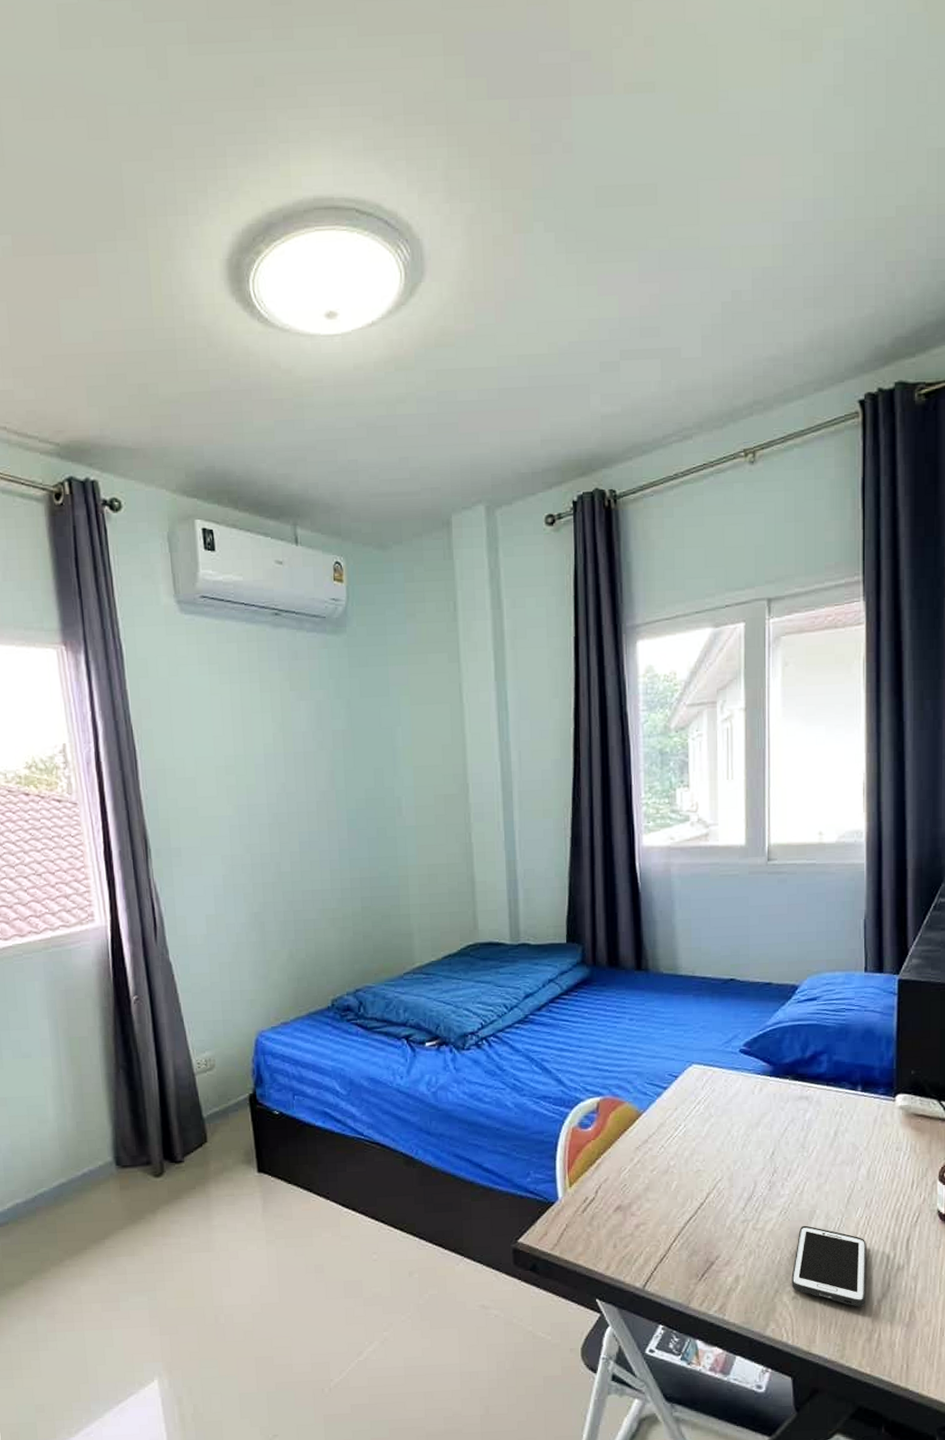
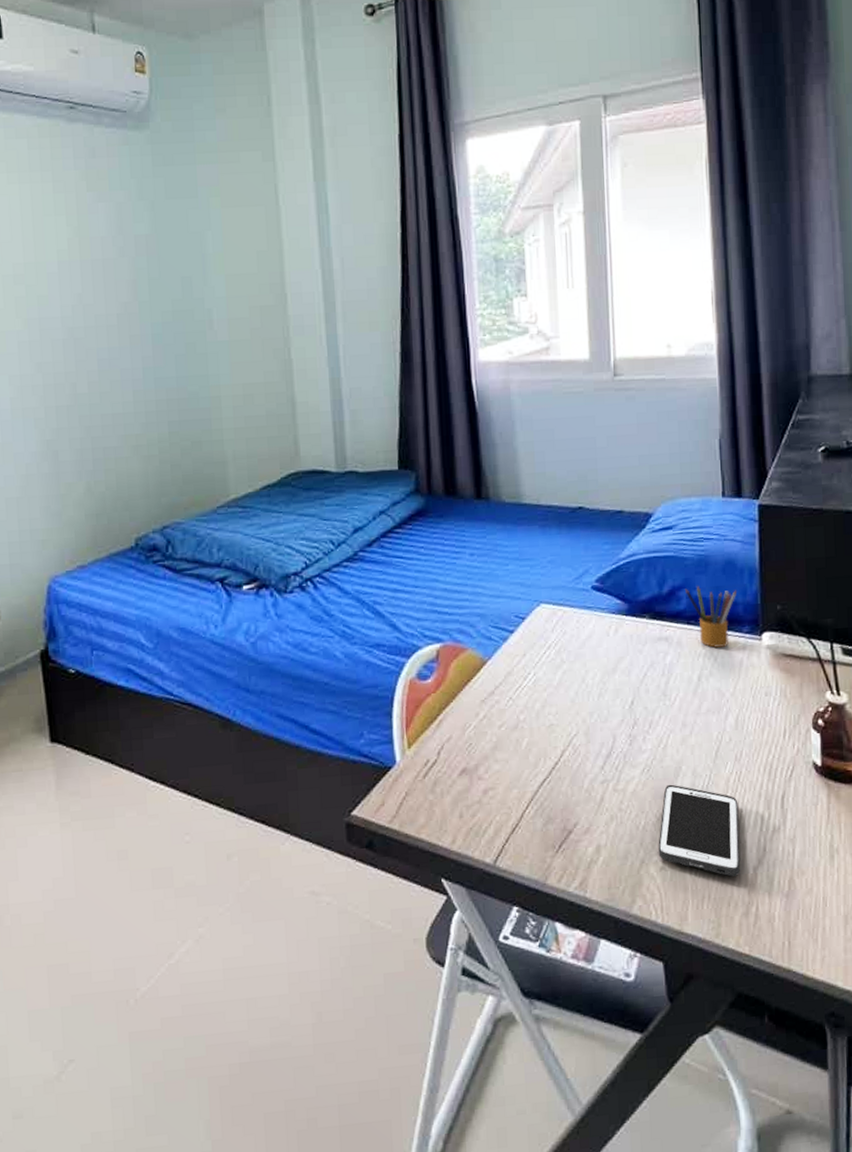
pencil box: none [825,1051,875,1107] -> present [684,585,738,648]

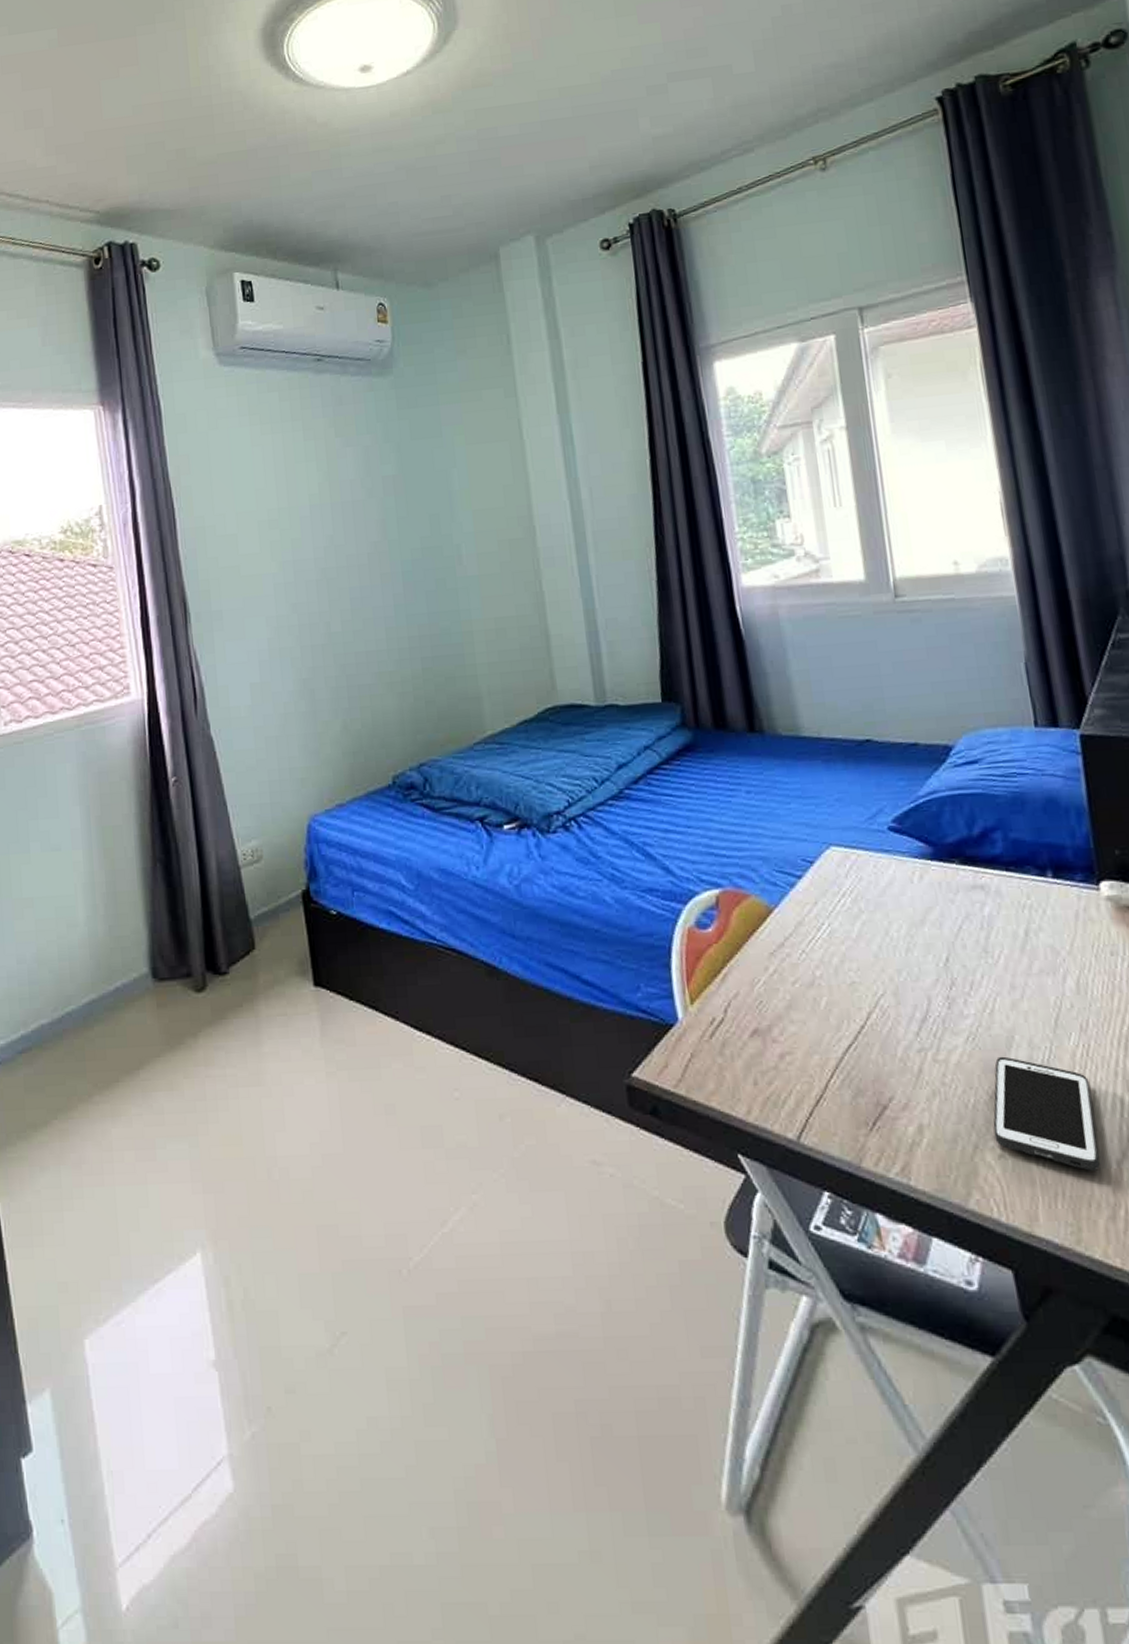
pencil box: present [684,585,738,648] -> none [998,826,1064,898]

